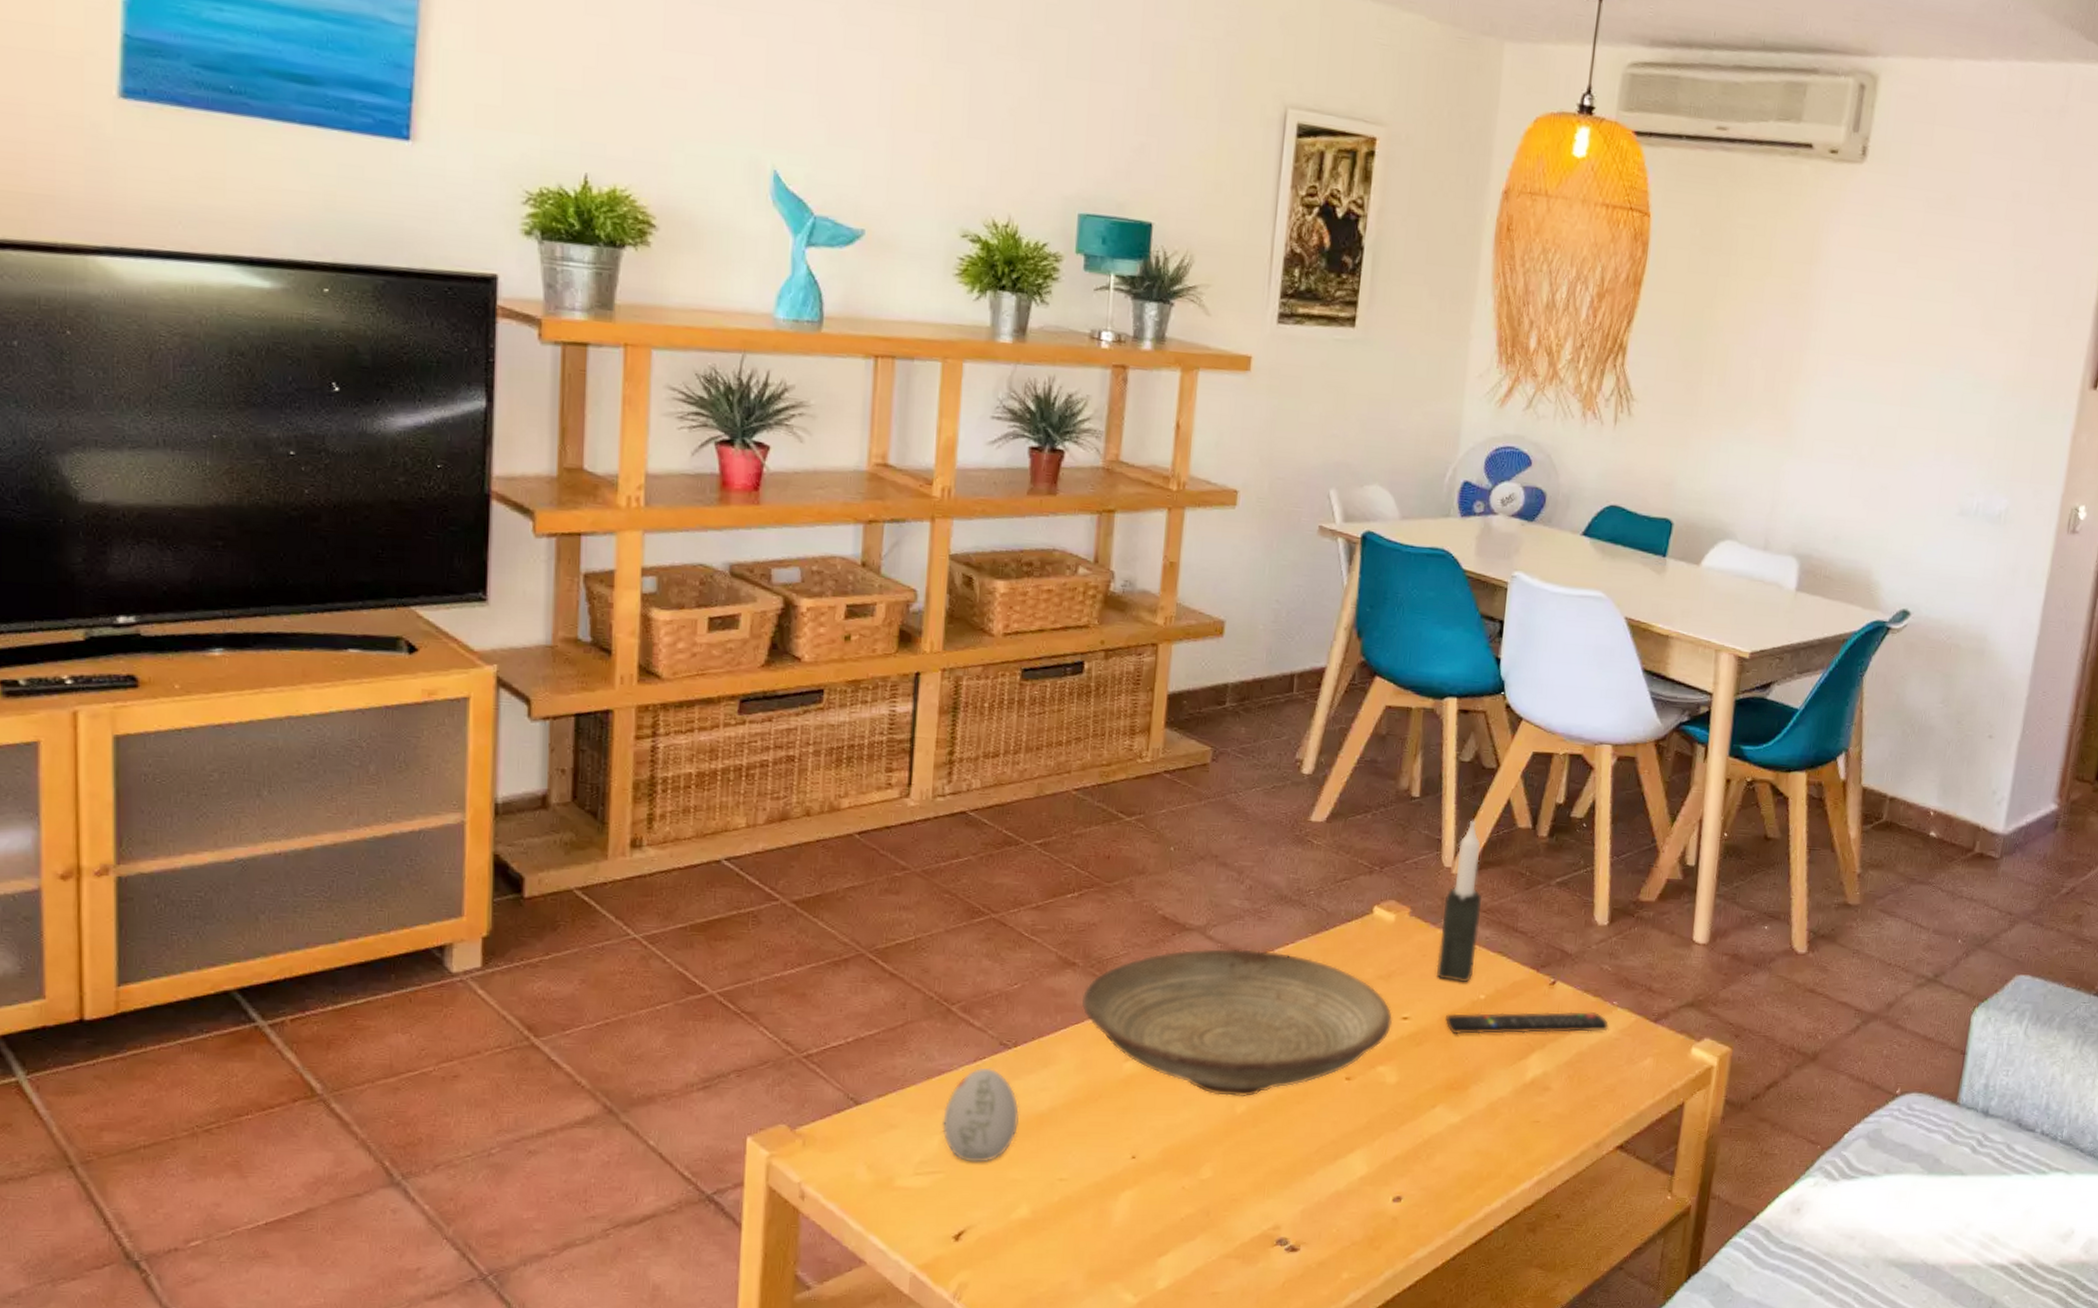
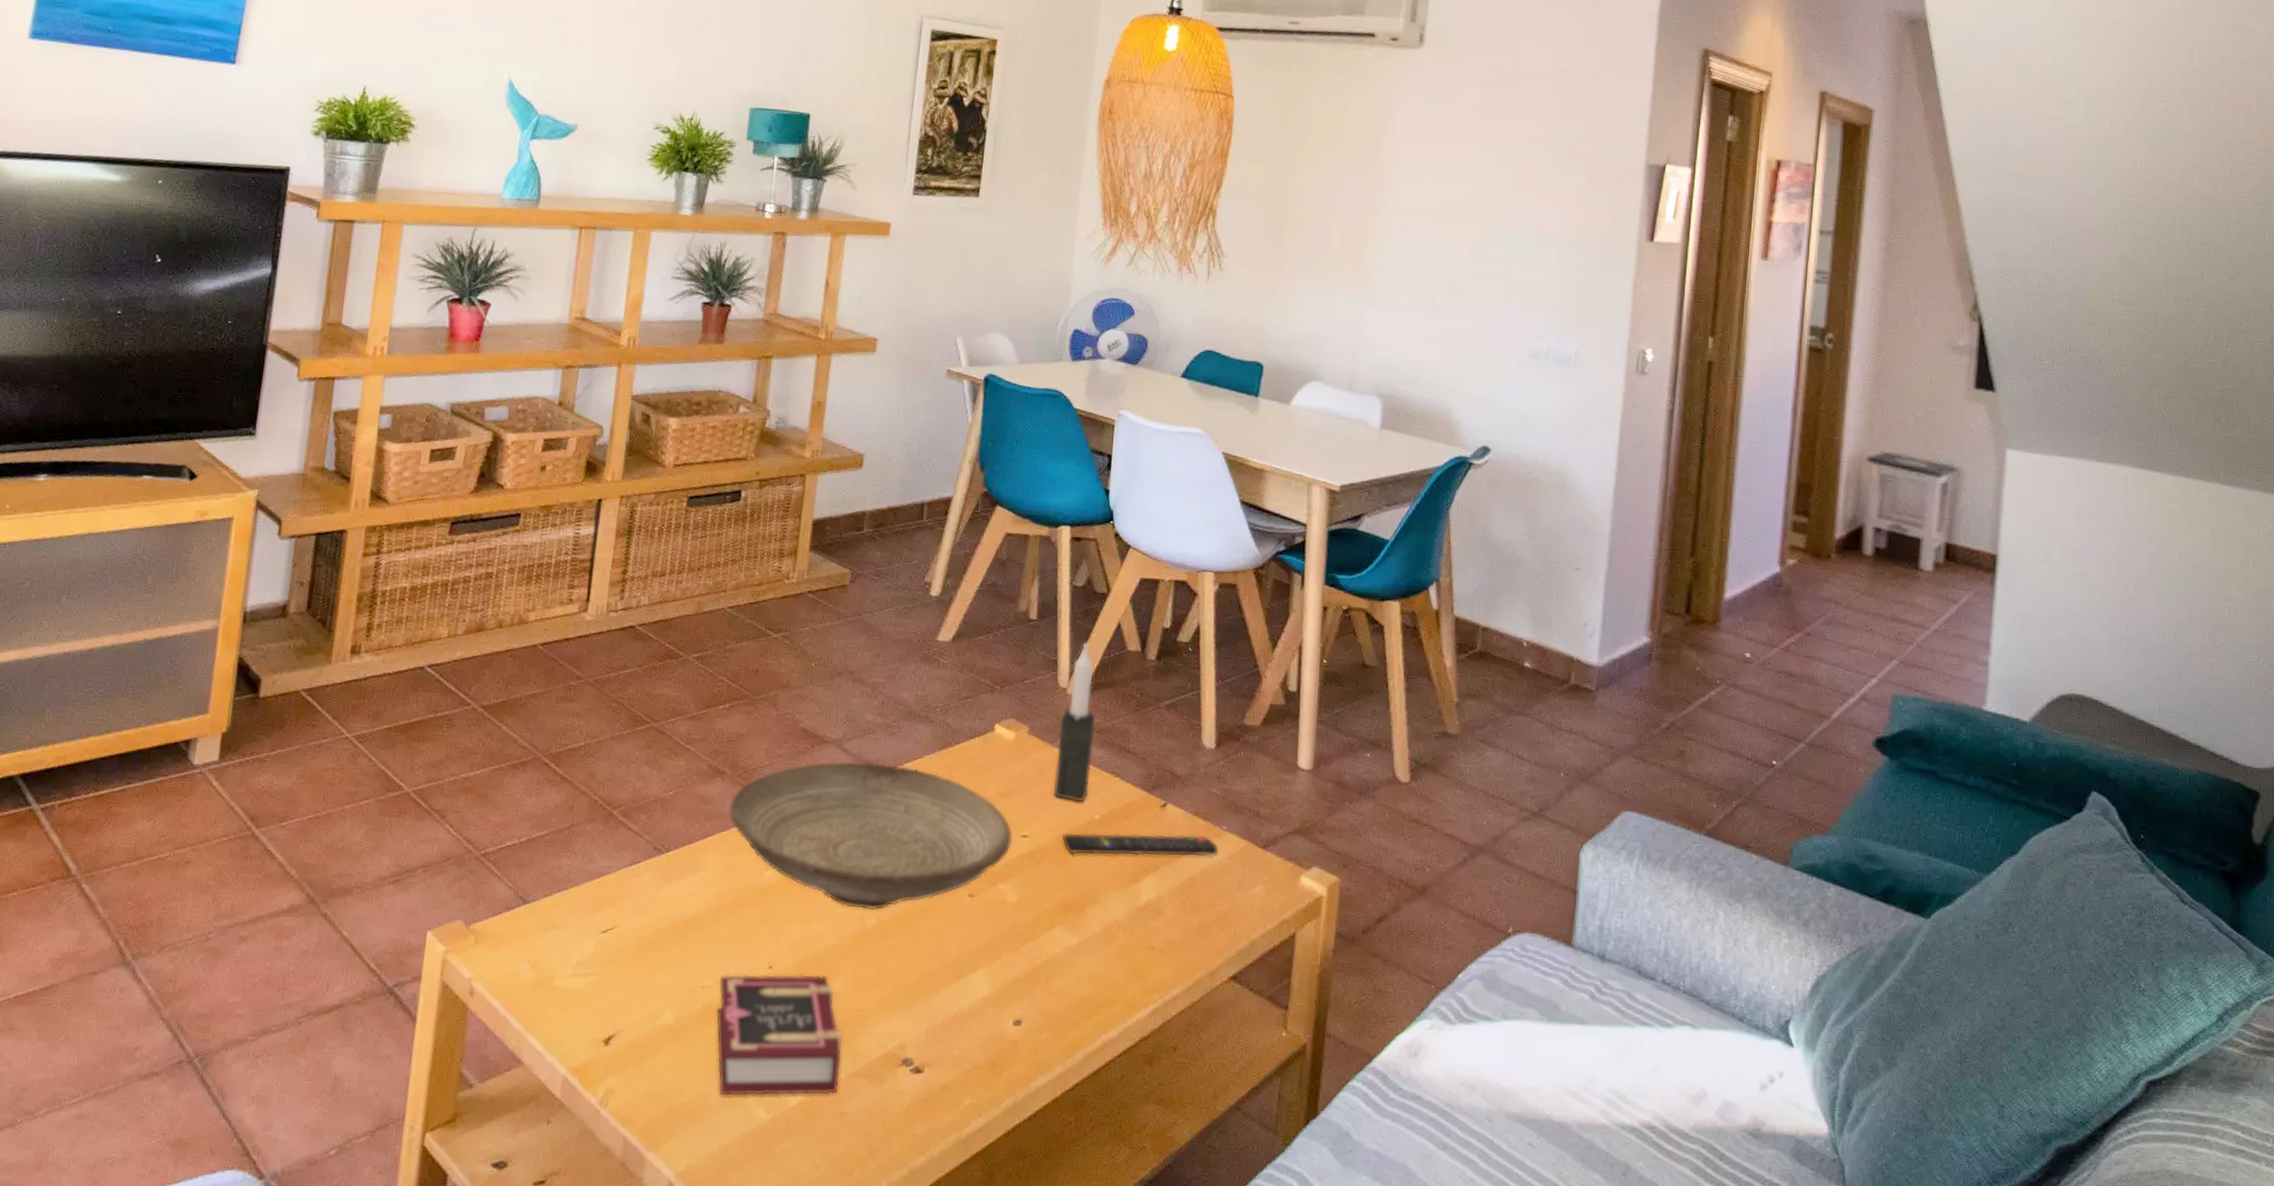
decorative egg: present [942,1067,1019,1163] -> none [599,871,669,967]
book: none [1076,1162,1214,1282] -> present [716,974,843,1096]

